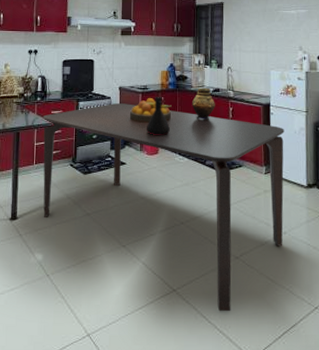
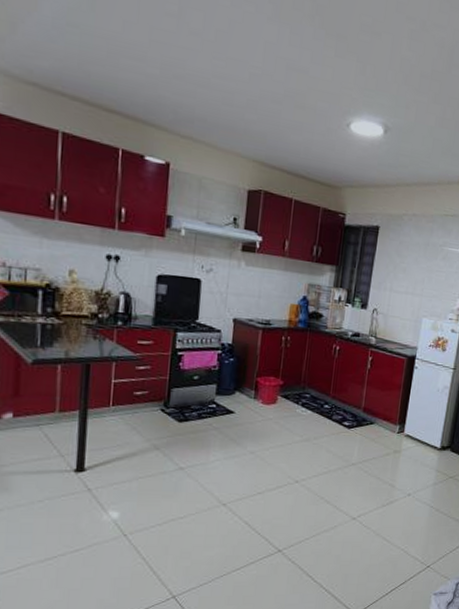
dining table: present [42,103,284,312] -> none [121,338,427,572]
fruit bowl: present [129,98,172,123] -> none [244,336,299,366]
pitcher: present [147,97,170,135] -> none [264,336,294,383]
vase: present [191,88,215,120] -> none [324,330,353,368]

